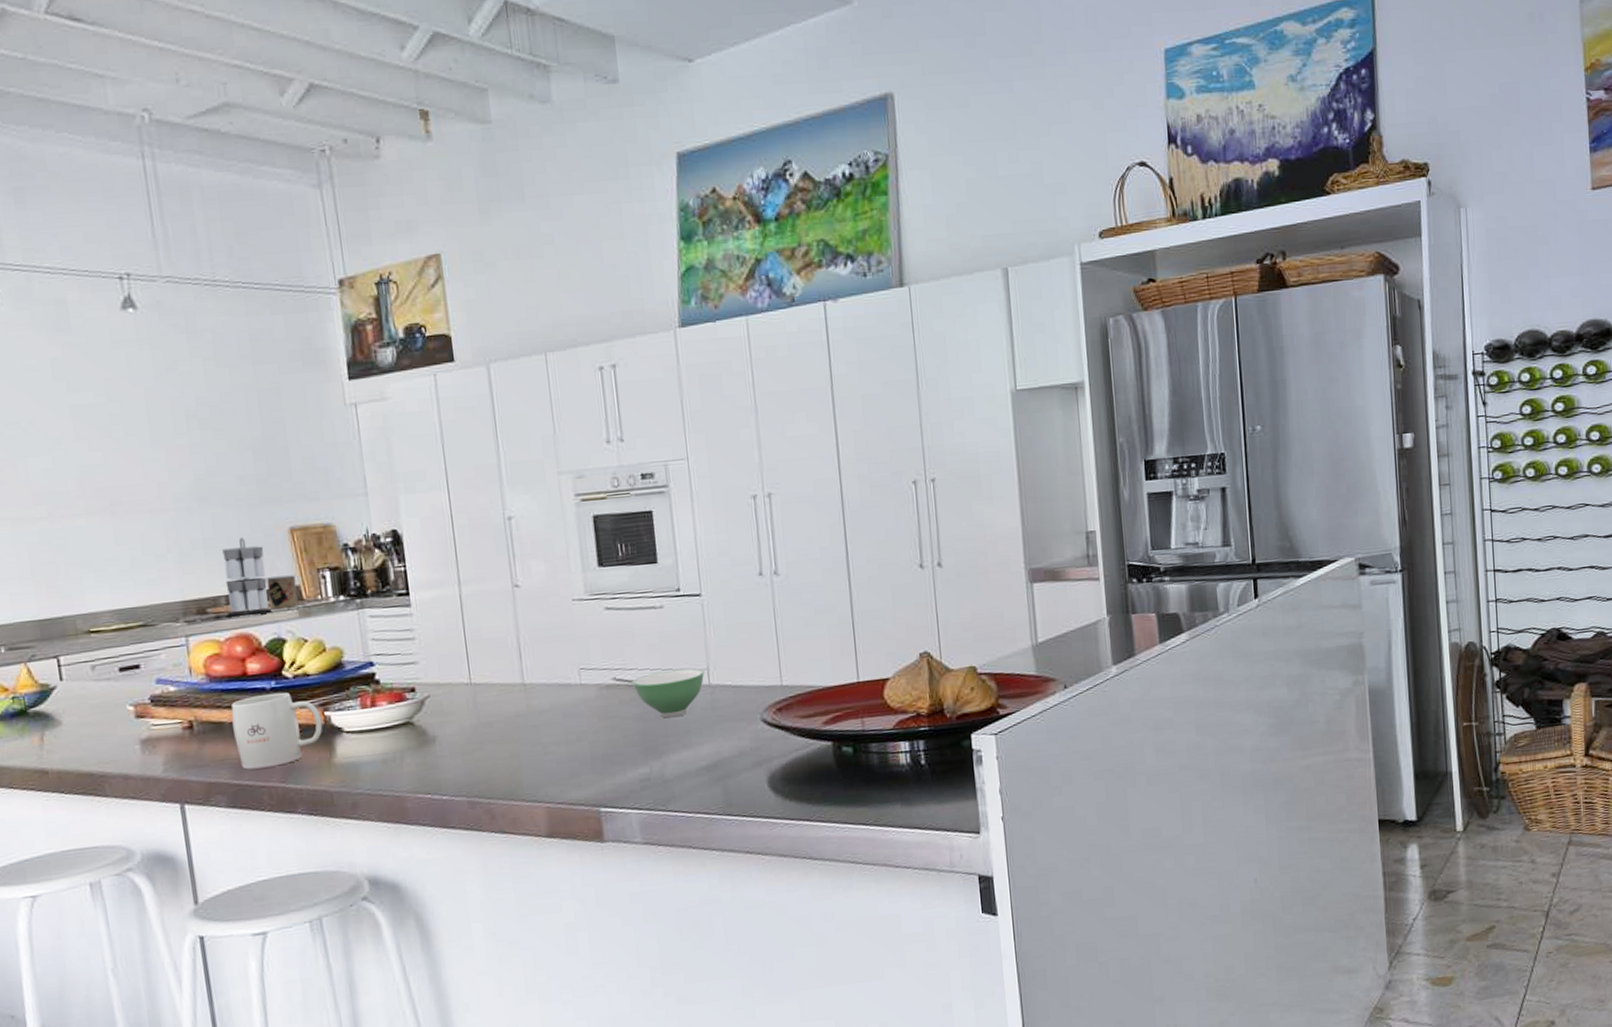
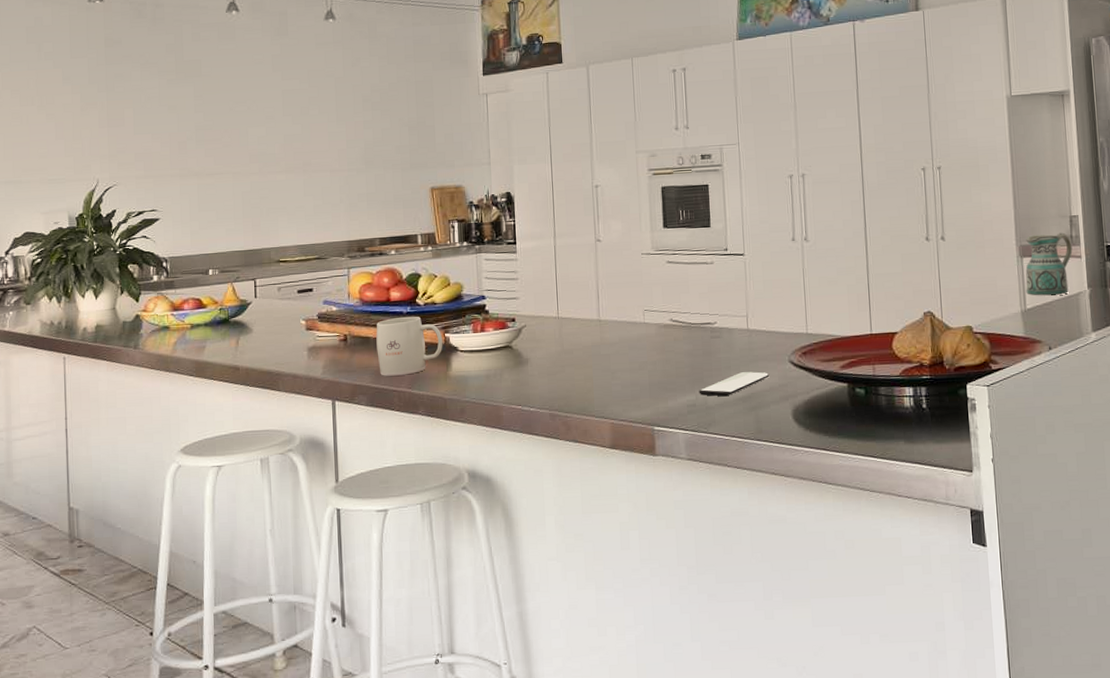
spice rack: present [222,537,273,619] -> none [380,193,413,256]
tin can: present [266,575,299,611] -> none [410,224,433,252]
bowl: present [632,668,705,718] -> none [685,314,744,355]
phone: none [653,734,739,767] -> present [699,371,770,397]
ceramic pitcher: none [1036,551,1090,628] -> present [1025,232,1073,296]

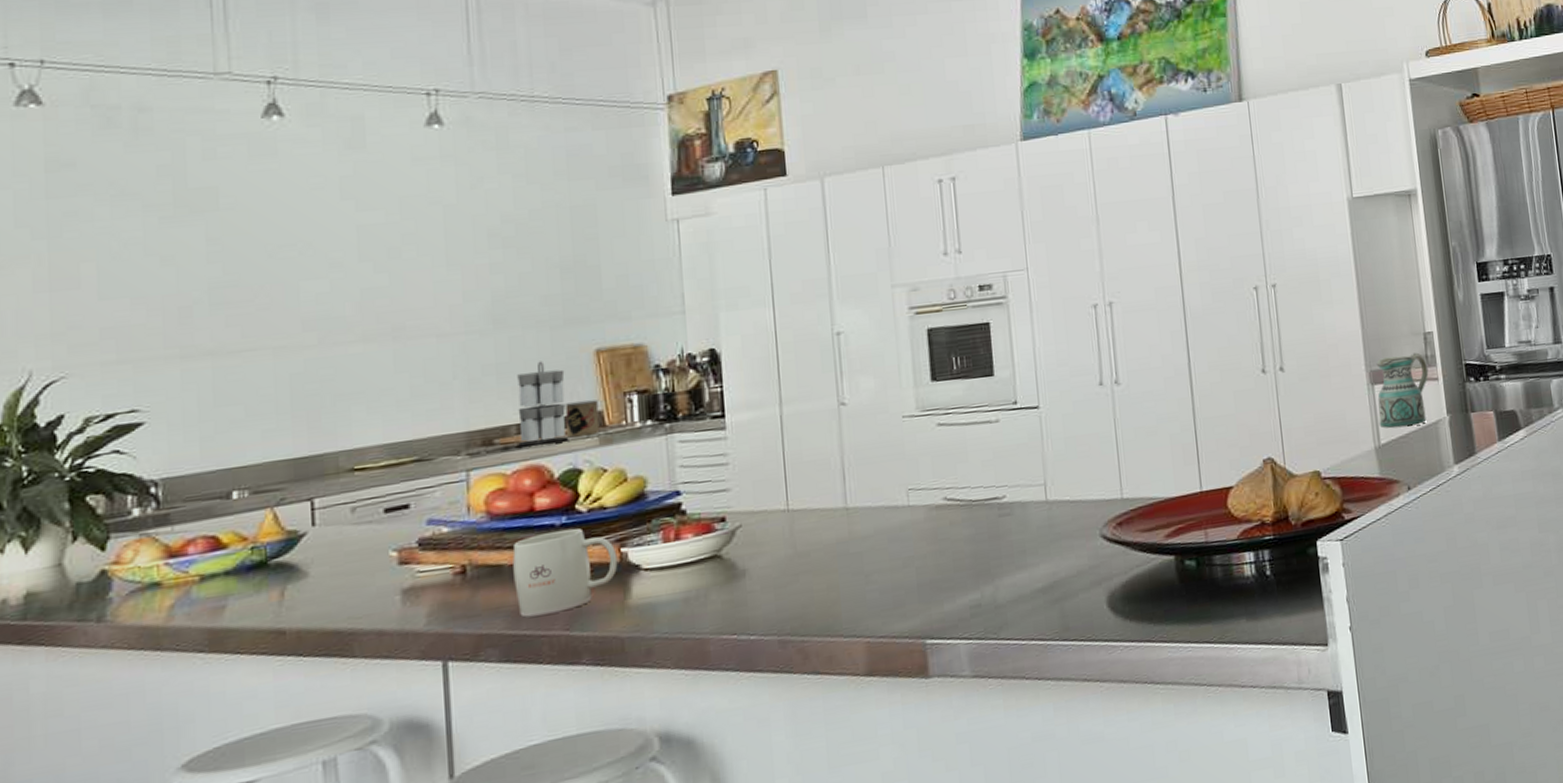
spice rack: none [380,193,413,256] -> present [517,361,569,449]
tin can: none [410,224,433,252] -> present [565,400,600,439]
phone: present [699,371,770,397] -> none [984,552,1077,592]

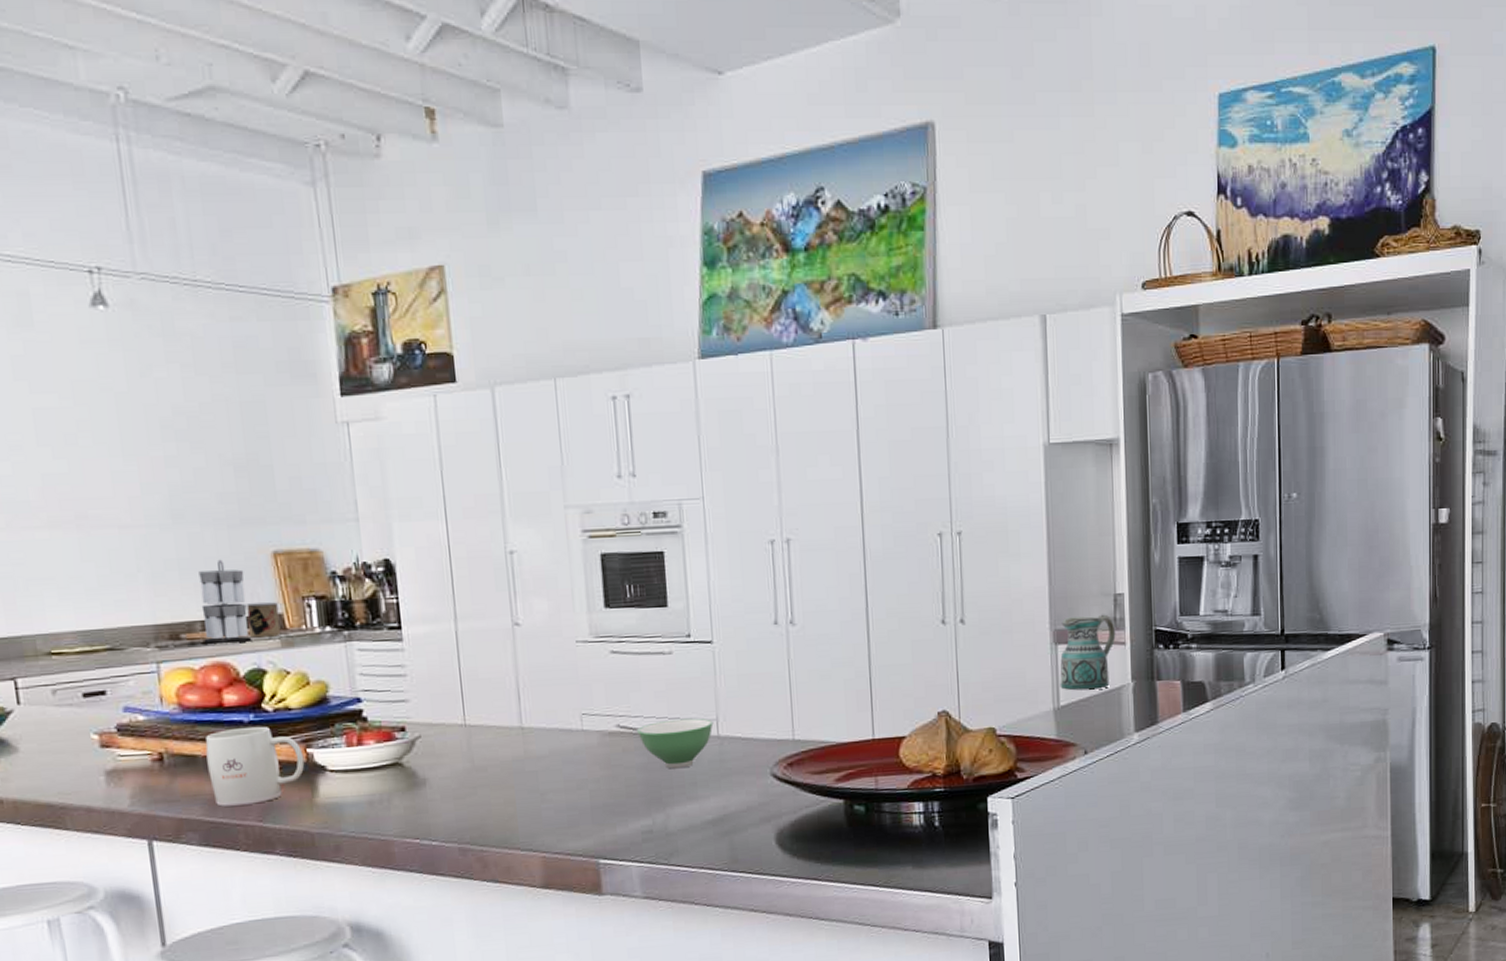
bowl: none [964,484,1042,539] -> present [637,718,714,769]

